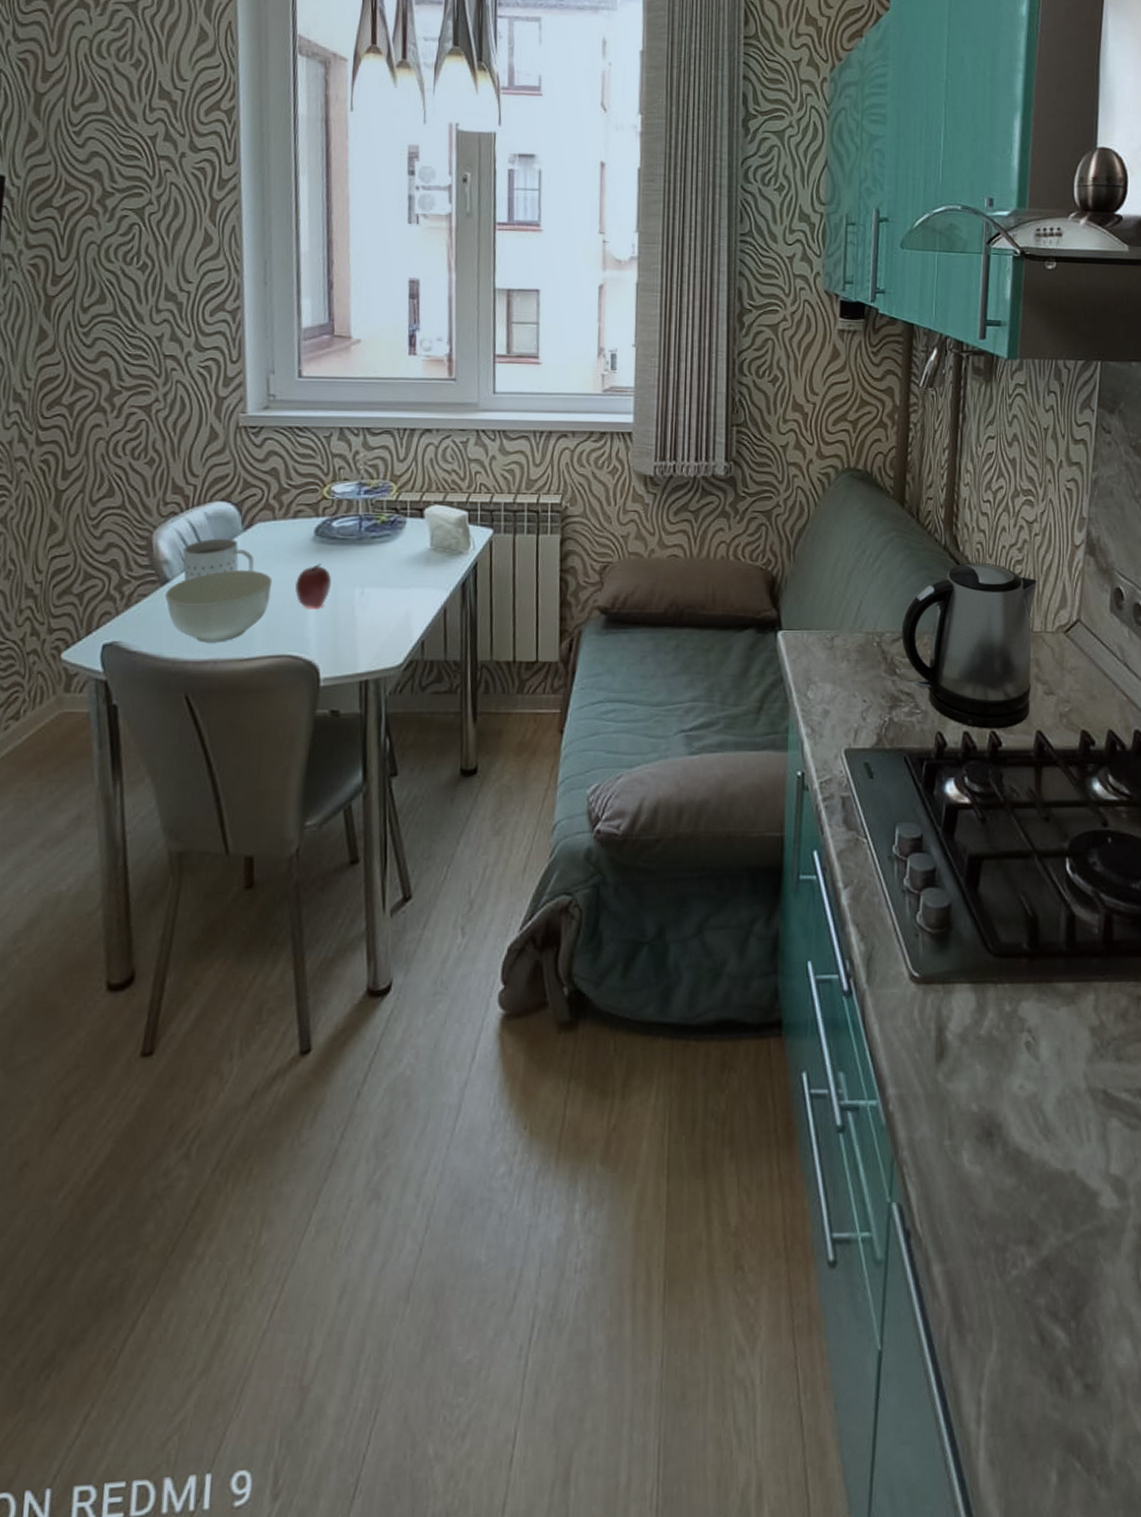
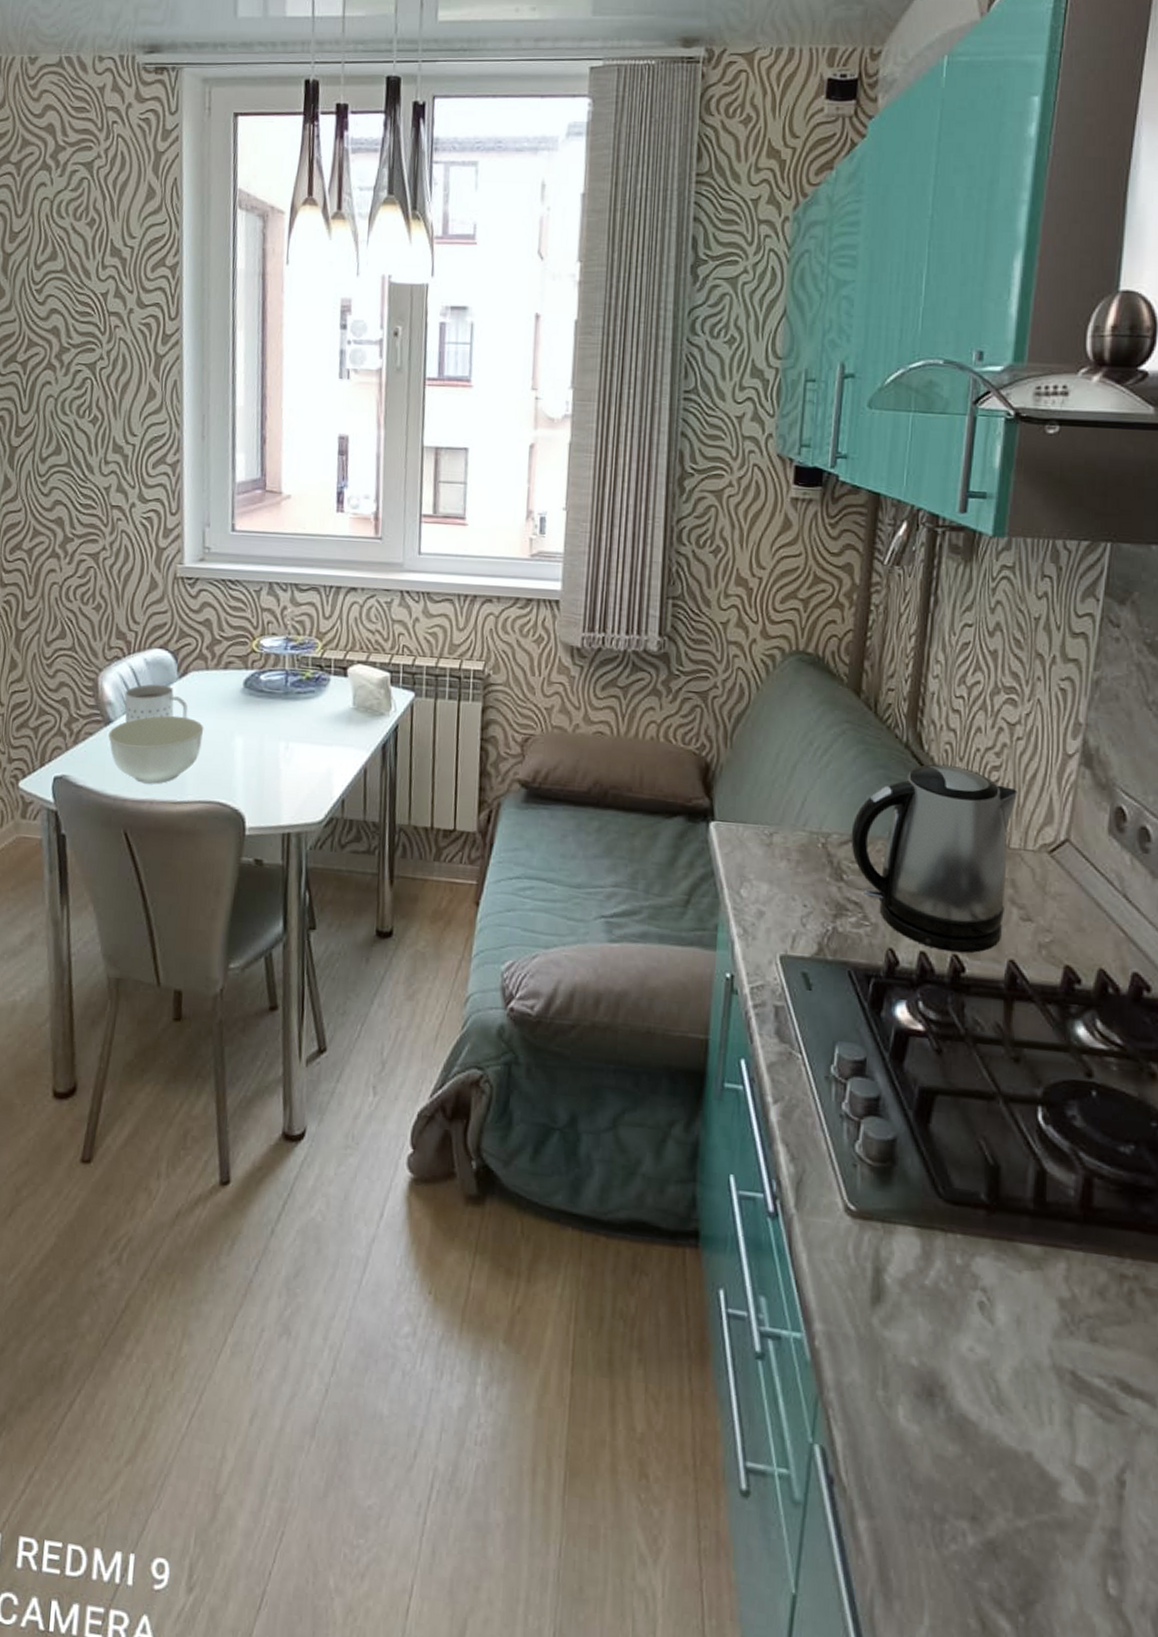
fruit: present [295,563,332,608] -> none [225,714,259,759]

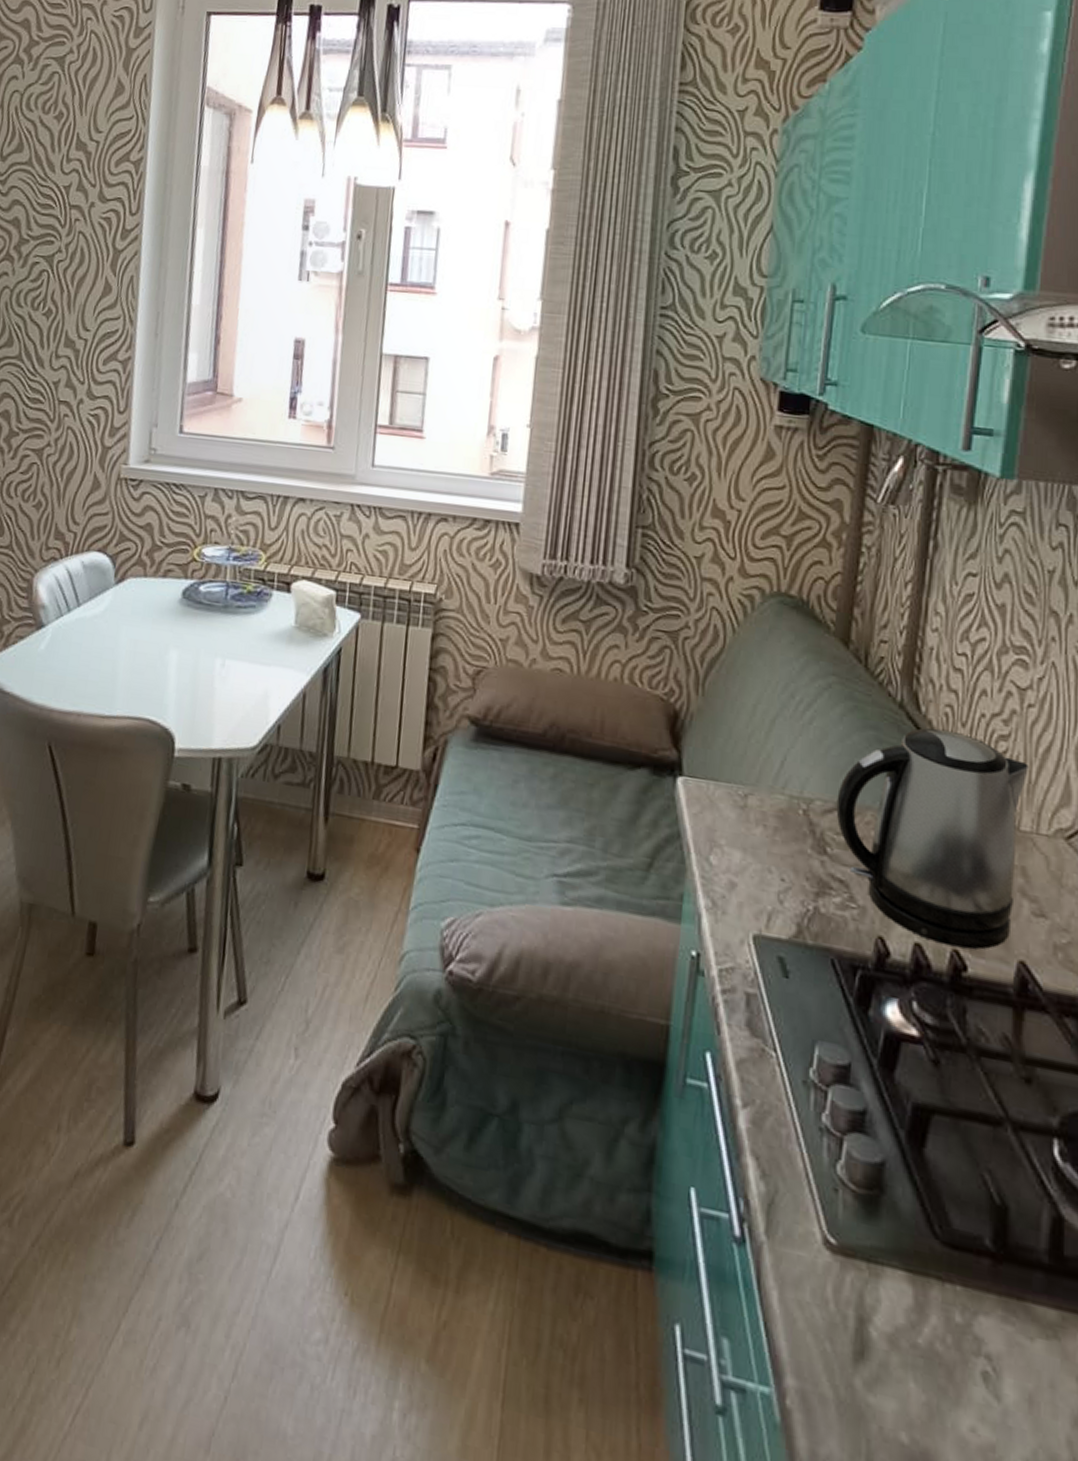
bowl: present [108,715,204,784] -> none [39,622,138,696]
mug: present [124,683,189,723] -> none [58,588,124,628]

